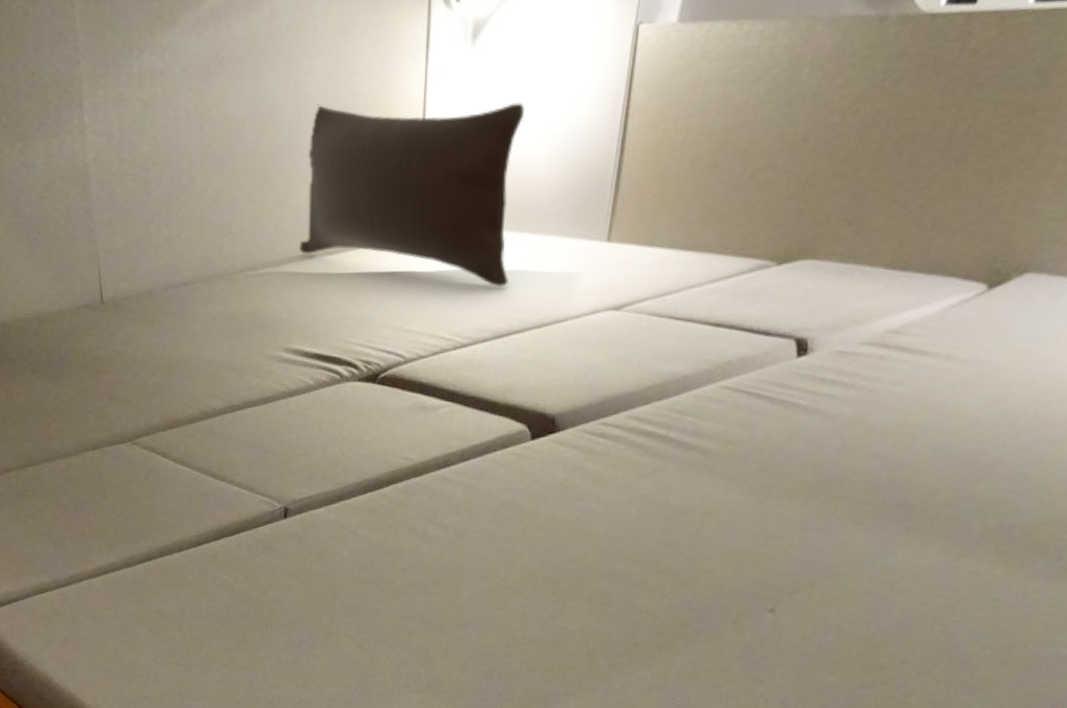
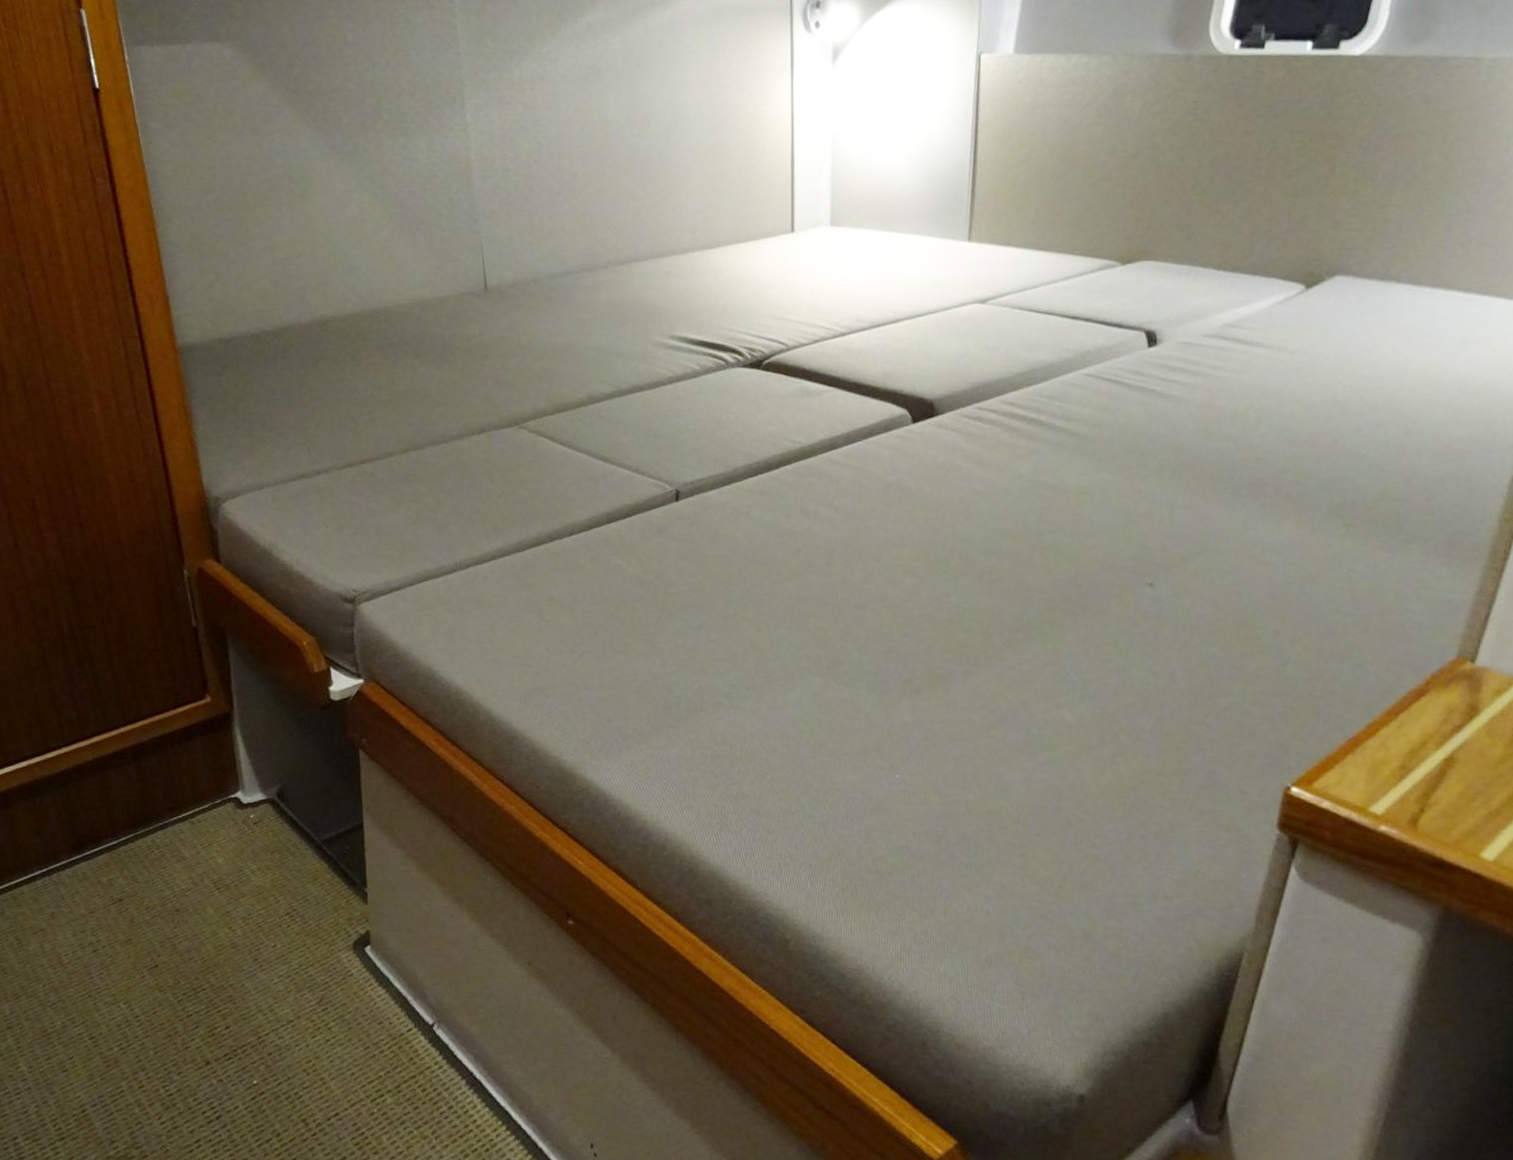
pillow: present [299,102,525,288] -> none [680,112,885,281]

